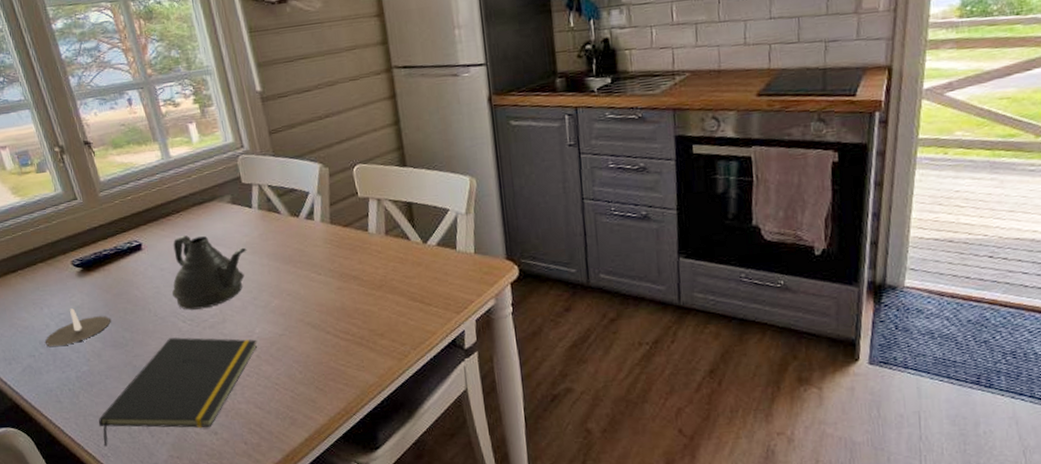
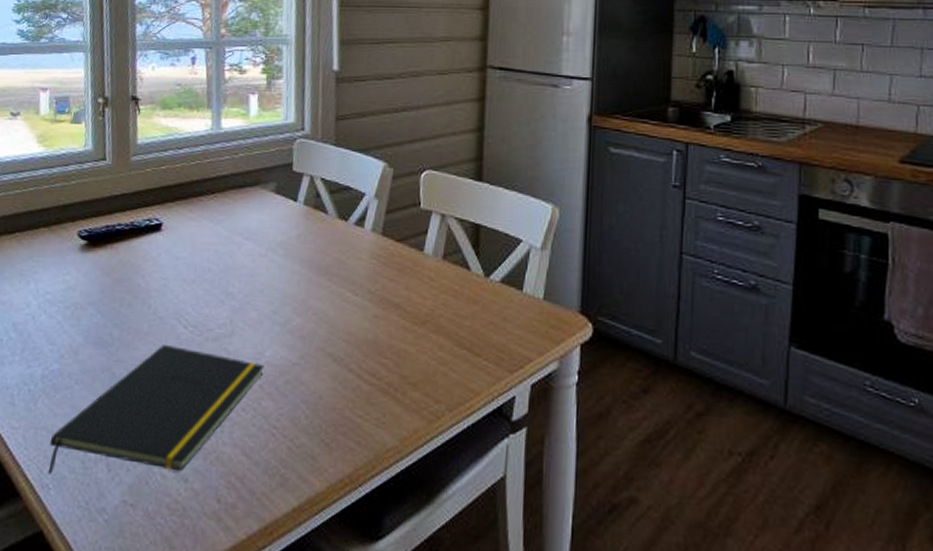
candle: present [45,308,112,347] -> none [19,288,103,333]
teapot: present [171,235,247,310] -> none [180,222,280,315]

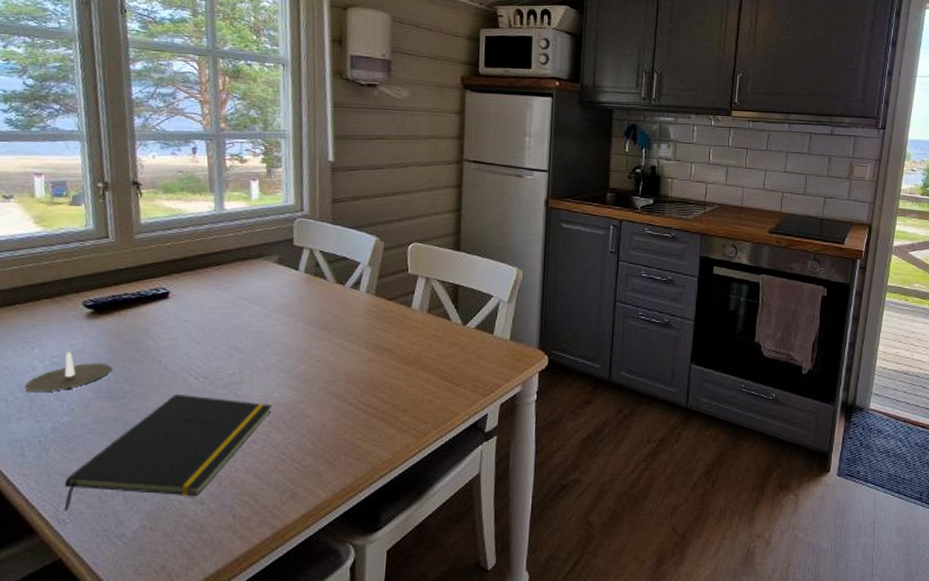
candle: none [19,288,103,333] -> present [25,352,113,392]

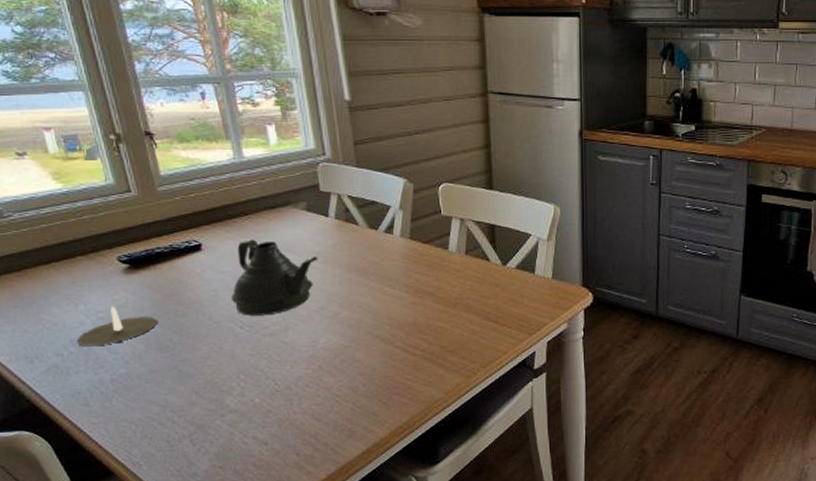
notepad: present [64,393,272,511] -> none [133,342,321,454]
teapot: none [189,289,283,367] -> present [230,239,319,316]

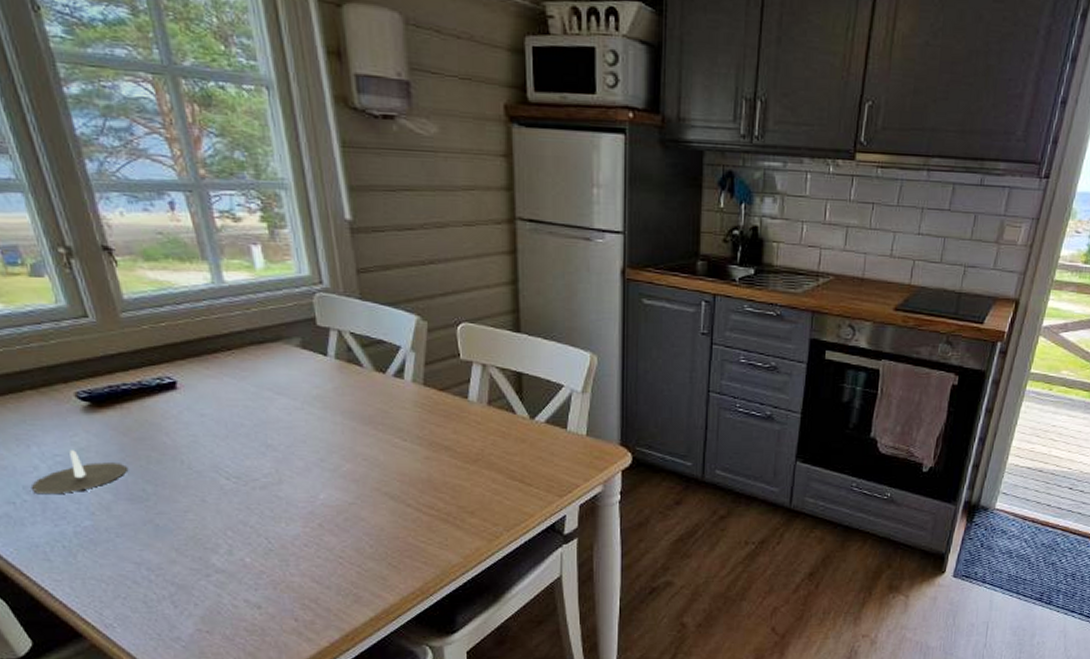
teapot: present [230,239,319,316] -> none [213,378,317,466]

